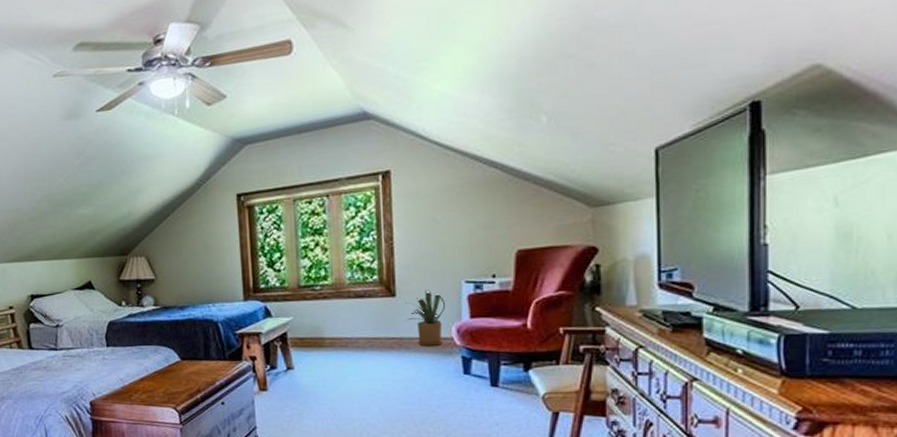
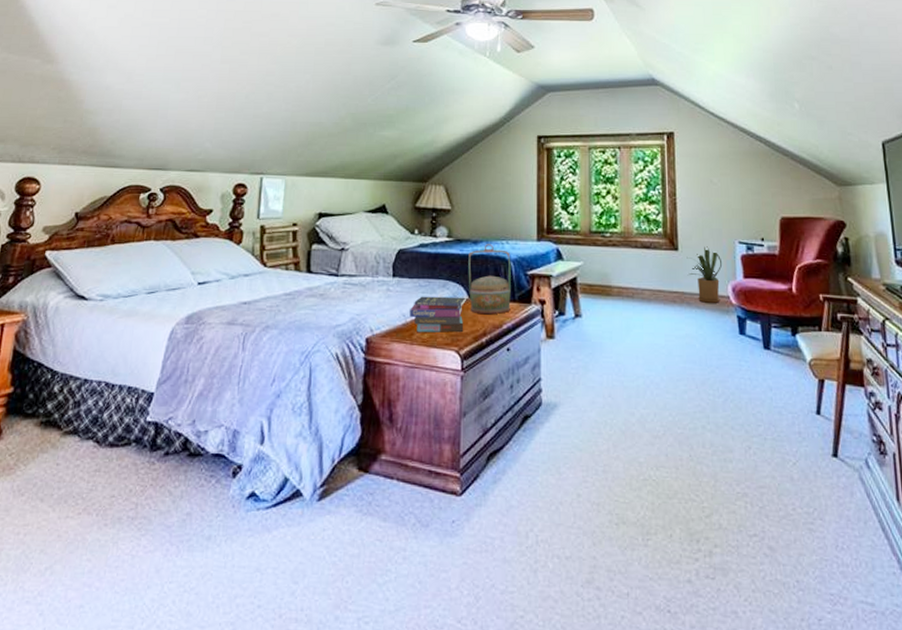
books: none [126,359,179,394] -> present [410,296,466,333]
decorative basket: none [176,307,222,374] -> present [468,243,511,315]

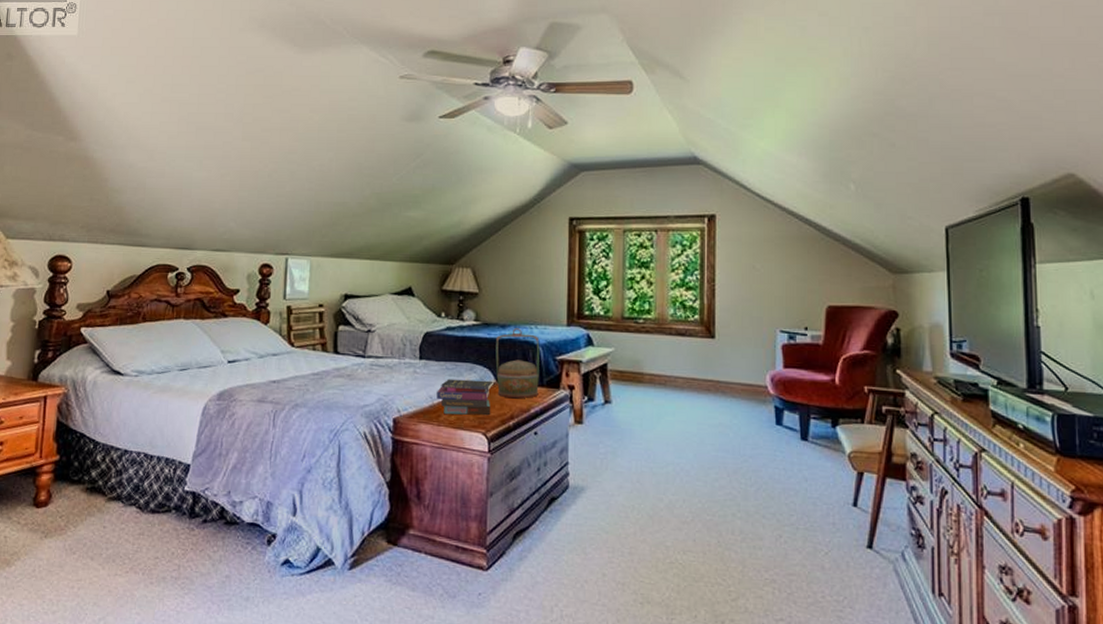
house plant: present [688,246,722,303] -> none [725,334,760,393]

